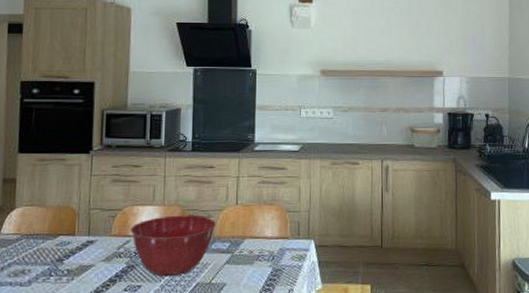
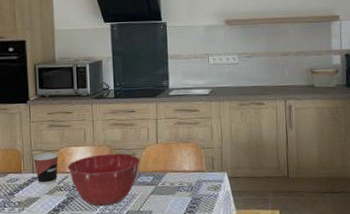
cup: none [90,212,121,250] -> present [33,152,59,185]

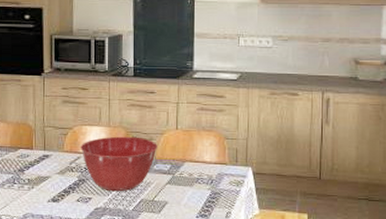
cup: present [33,152,59,185] -> none [45,130,72,163]

